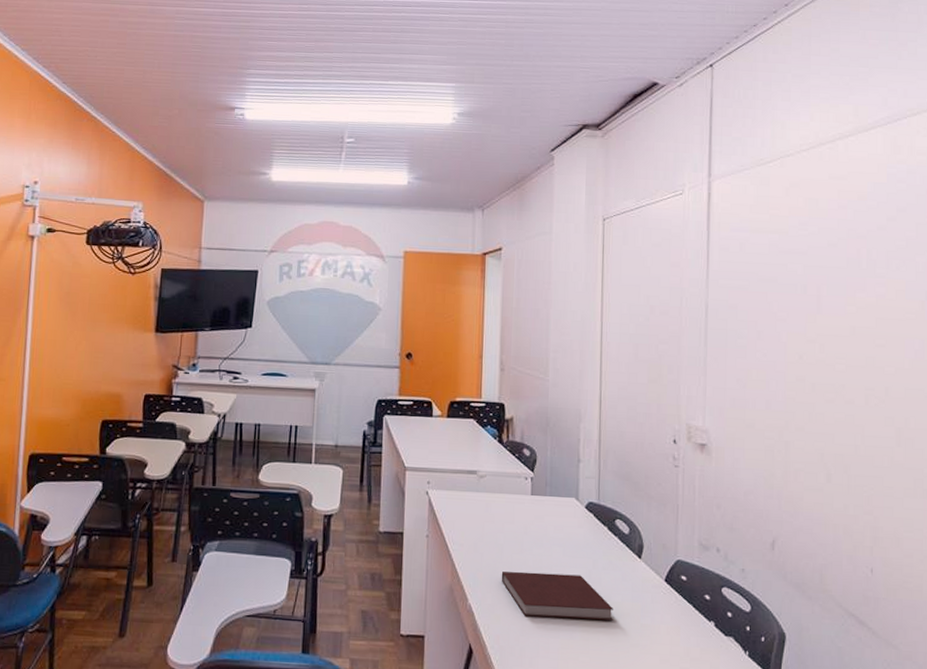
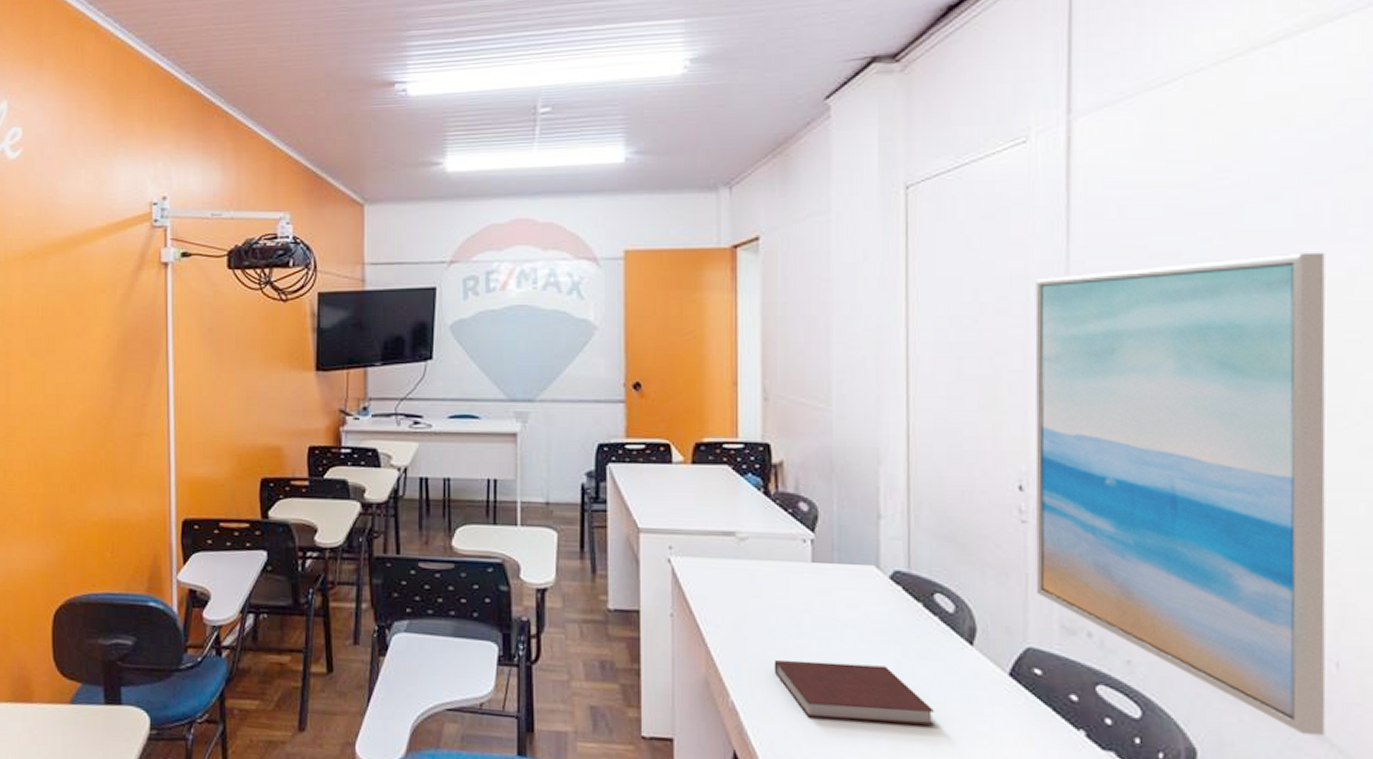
wall art: none [683,283,865,622] -> present [1035,252,1326,736]

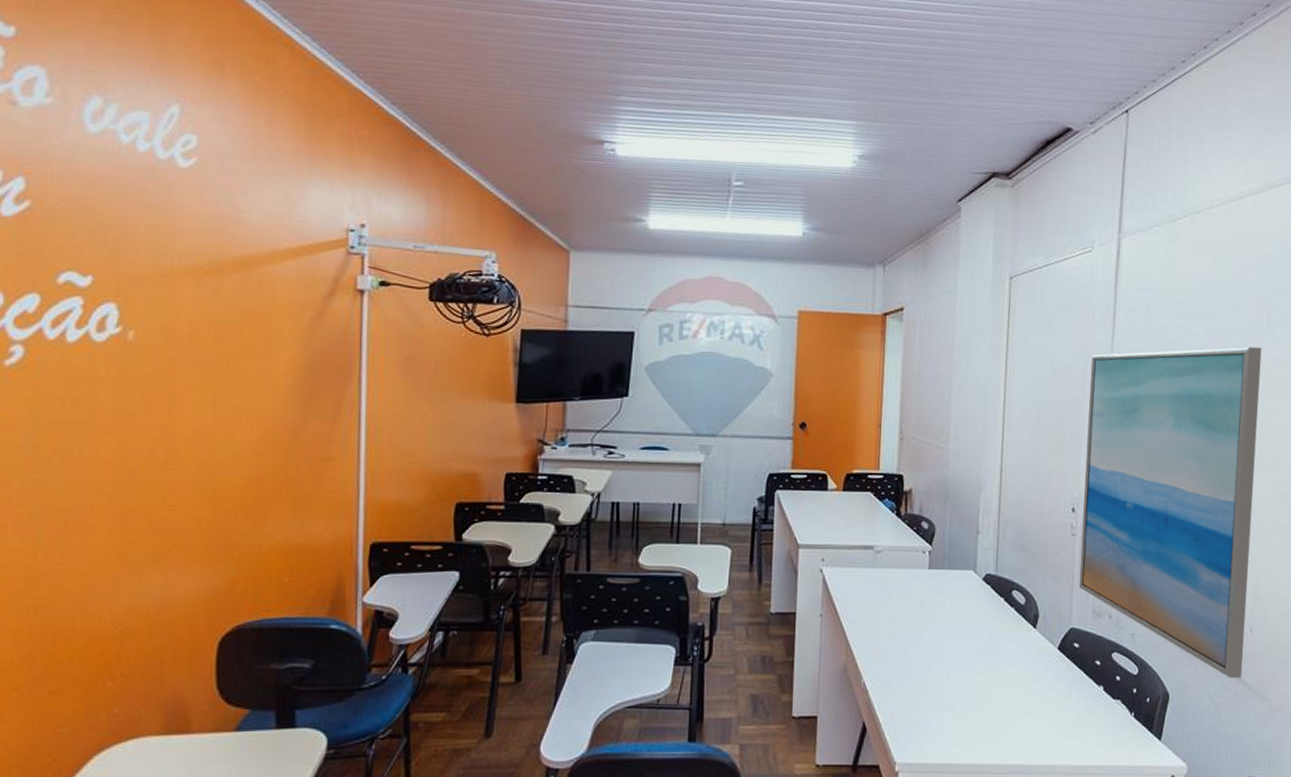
notebook: present [773,660,934,726] -> none [896,647,1007,691]

